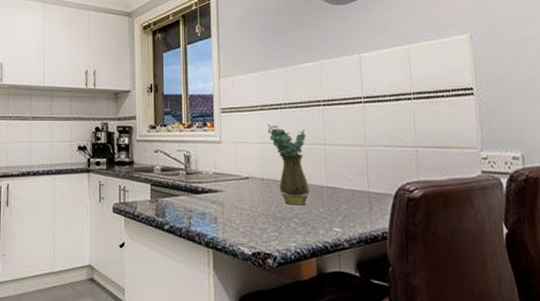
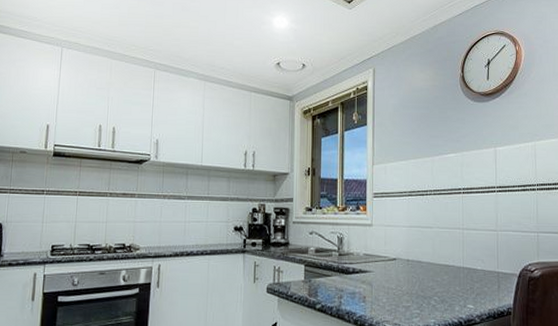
vase: present [267,124,310,205] -> none [414,209,449,284]

